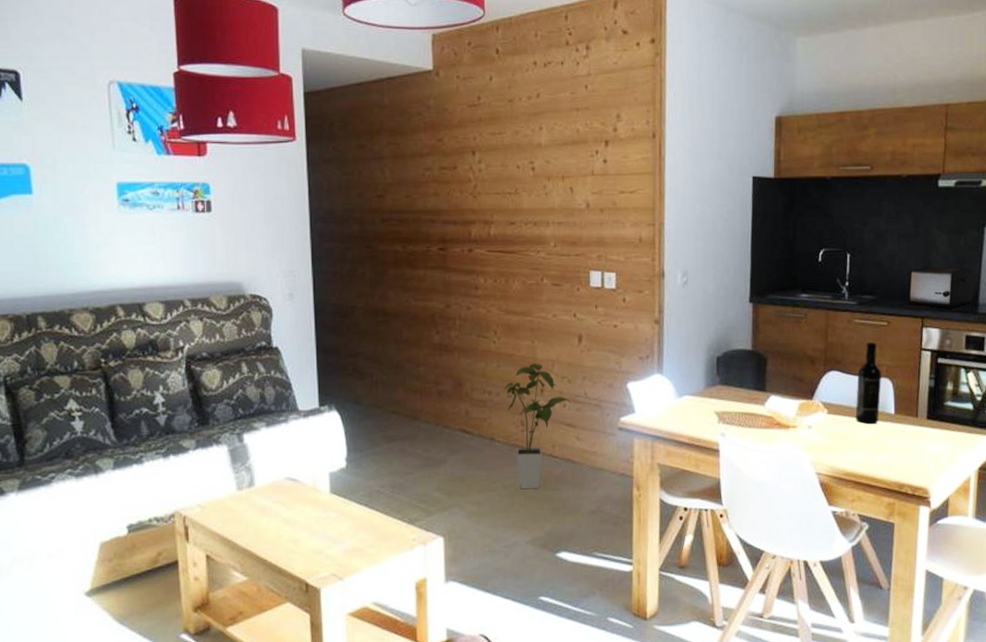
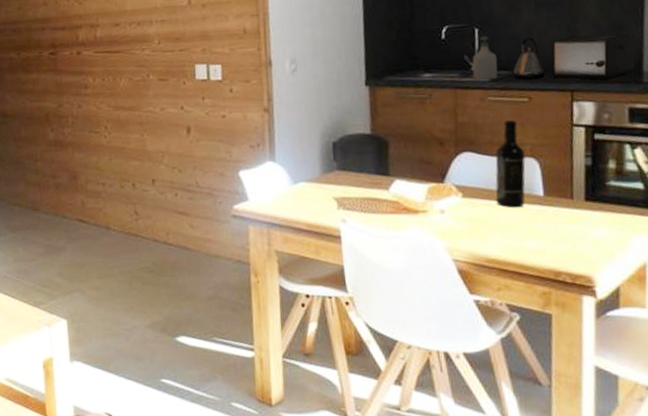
house plant: present [504,363,571,490] -> none [116,155,182,276]
soap bottle: none [843,261,865,303] -> present [472,35,498,80]
kettle: none [876,265,903,306] -> present [512,36,546,81]

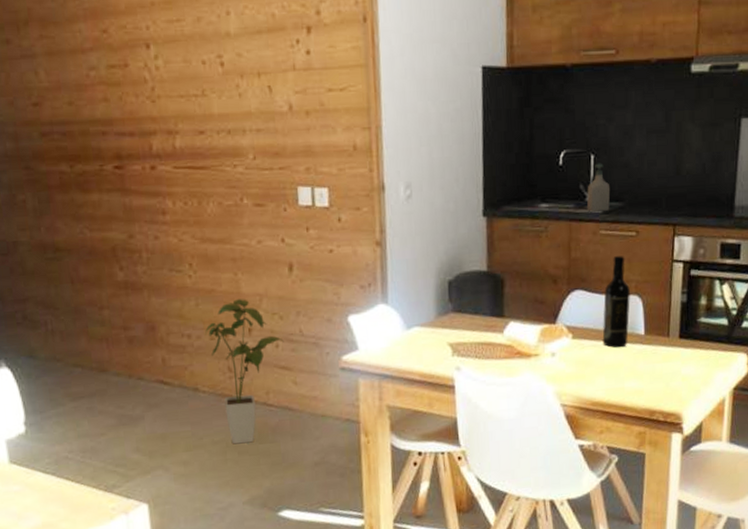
house plant: none [116,155,182,276] -> present [205,299,284,445]
kettle: present [512,36,546,81] -> none [623,166,653,214]
toaster: present [551,34,636,80] -> none [658,165,731,214]

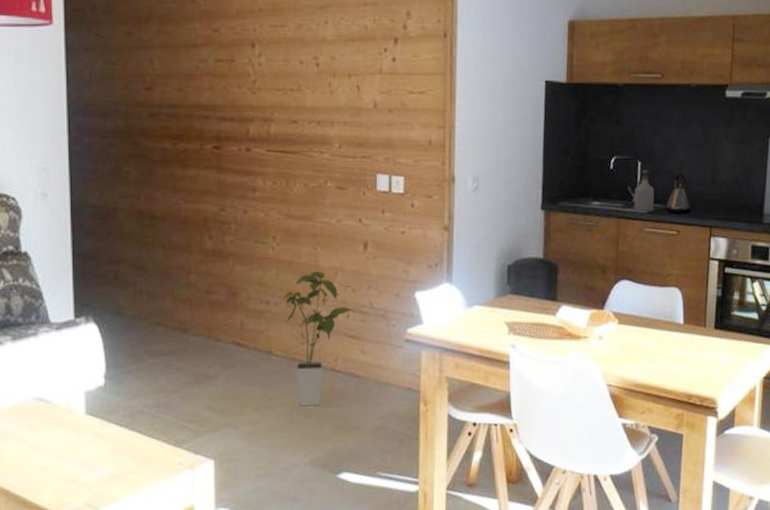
wine bottle: present [602,256,630,347] -> none [645,252,671,334]
kettle: none [623,166,653,214] -> present [666,174,692,215]

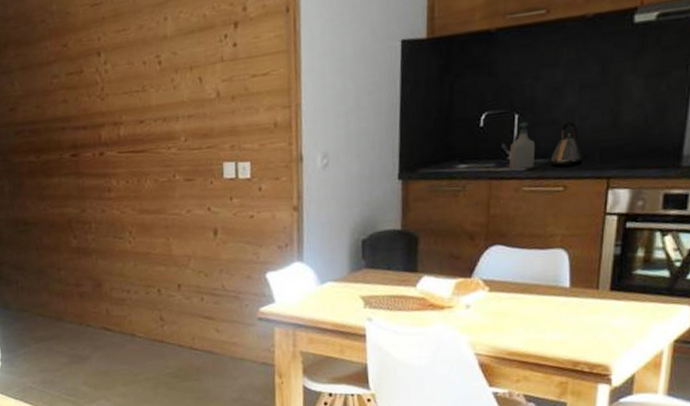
house plant: present [283,271,355,407] -> none [142,259,208,381]

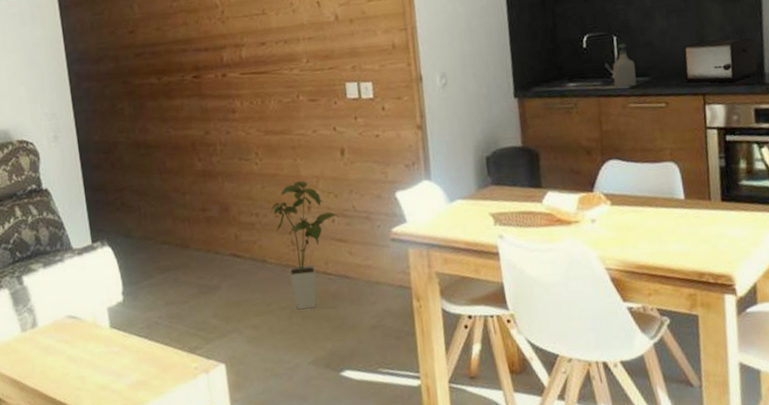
house plant: none [142,259,208,381] -> present [270,181,339,310]
kettle: present [550,121,584,169] -> none [650,43,680,86]
toaster: none [590,115,679,166] -> present [683,37,758,84]

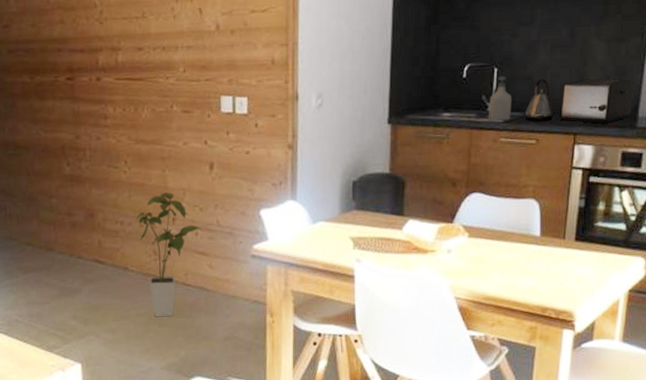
kettle: none [650,43,680,86] -> present [525,78,554,123]

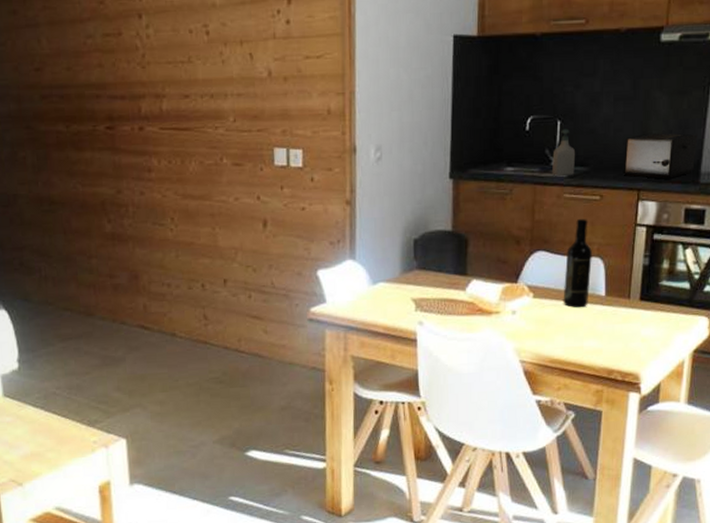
house plant: present [136,192,203,317] -> none [184,252,256,387]
wine bottle: none [498,162,527,247] -> present [563,219,592,307]
kettle: present [525,78,554,123] -> none [588,132,618,178]

